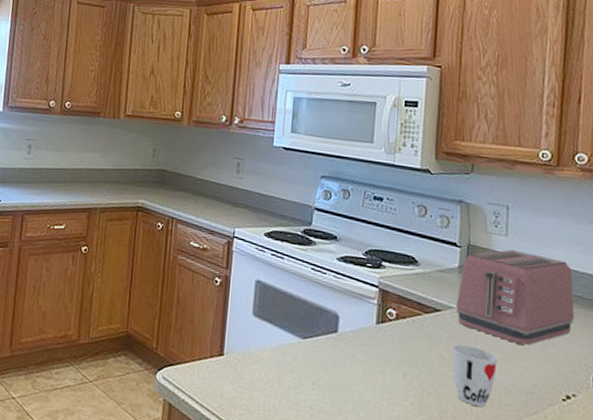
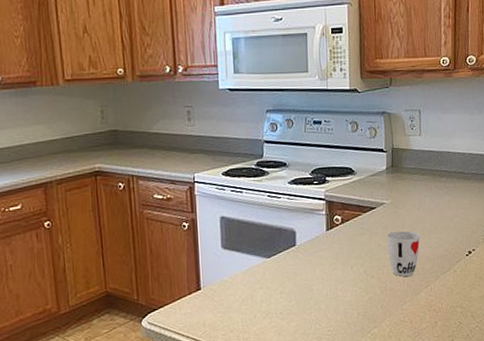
toaster: present [456,249,574,345] -> none [387,146,472,221]

